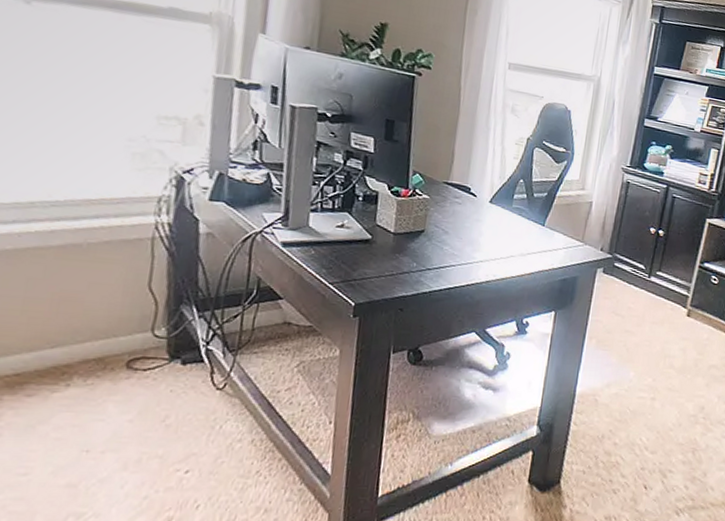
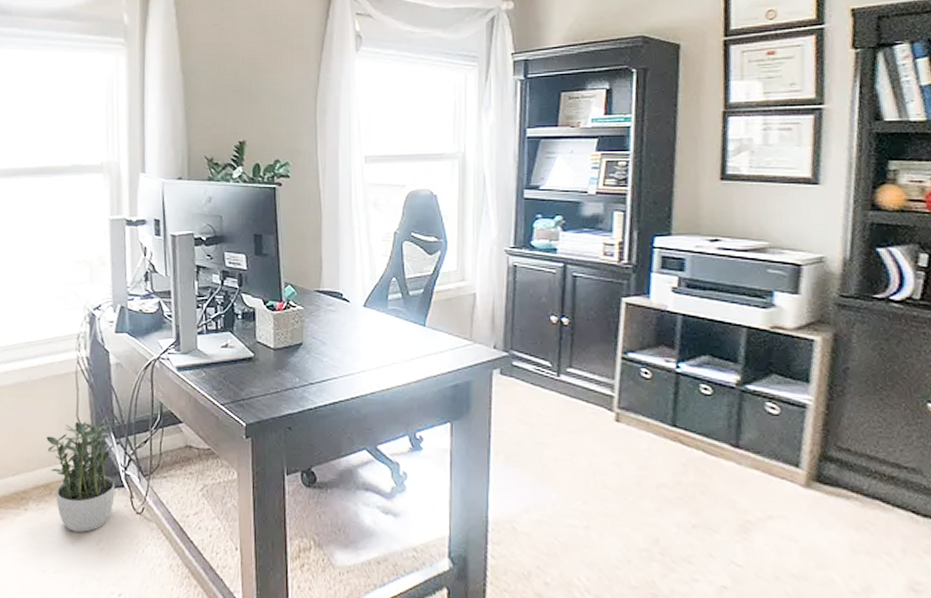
potted plant: none [104,286,196,409] -> present [46,415,115,532]

